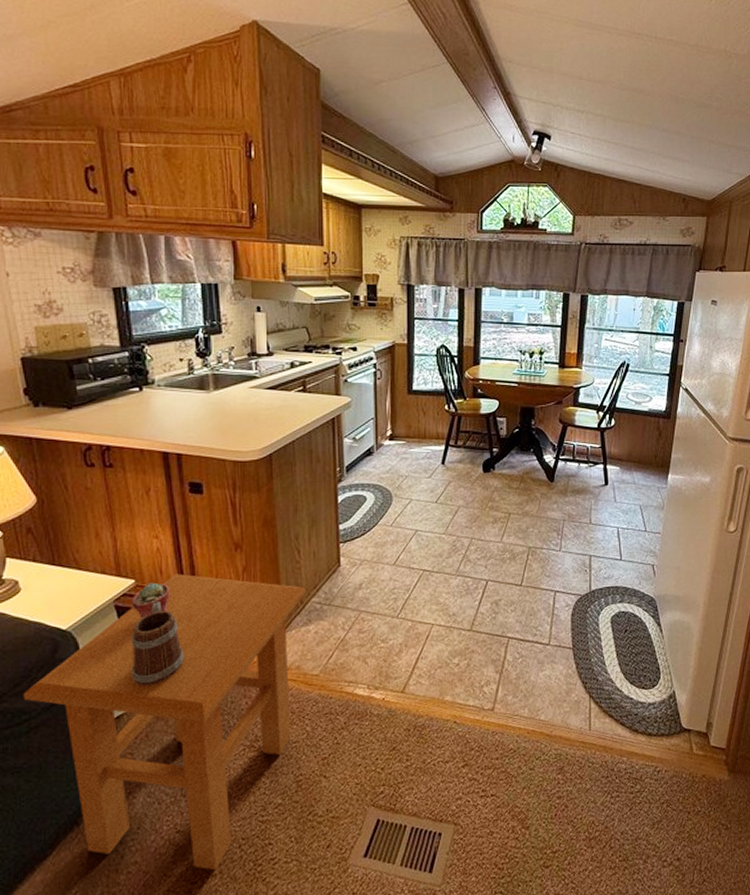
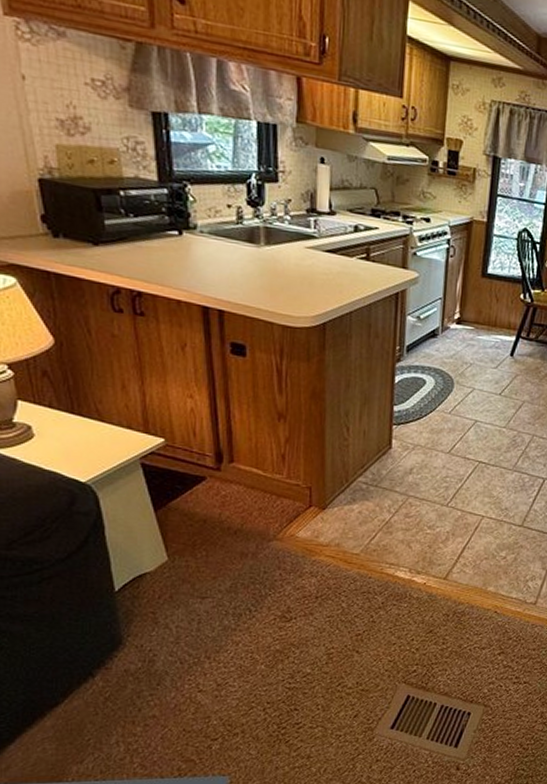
side table: present [23,574,306,871] -> none [35,437,352,730]
mug: present [131,602,184,687] -> none [156,464,216,549]
potted succulent: present [132,582,170,618] -> none [160,443,204,479]

